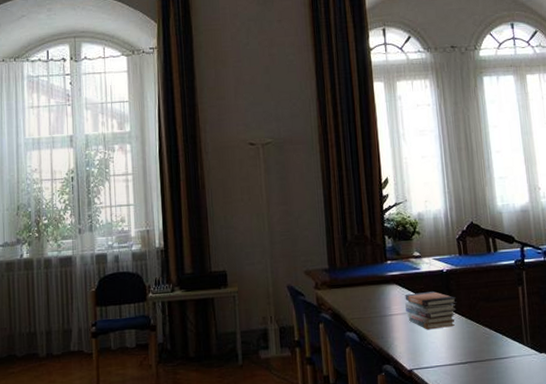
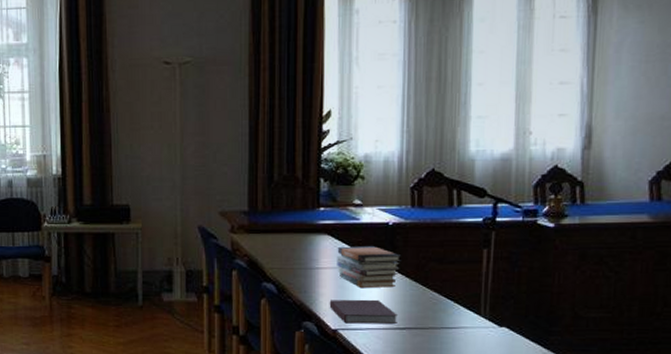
notebook: none [403,338,460,363] -> present [329,299,397,325]

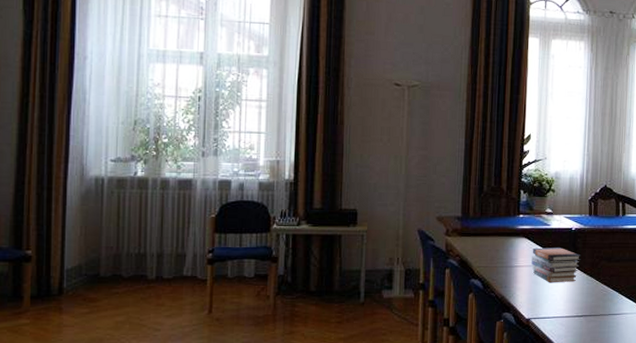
notebook: present [329,299,397,325] -> none [524,292,577,313]

